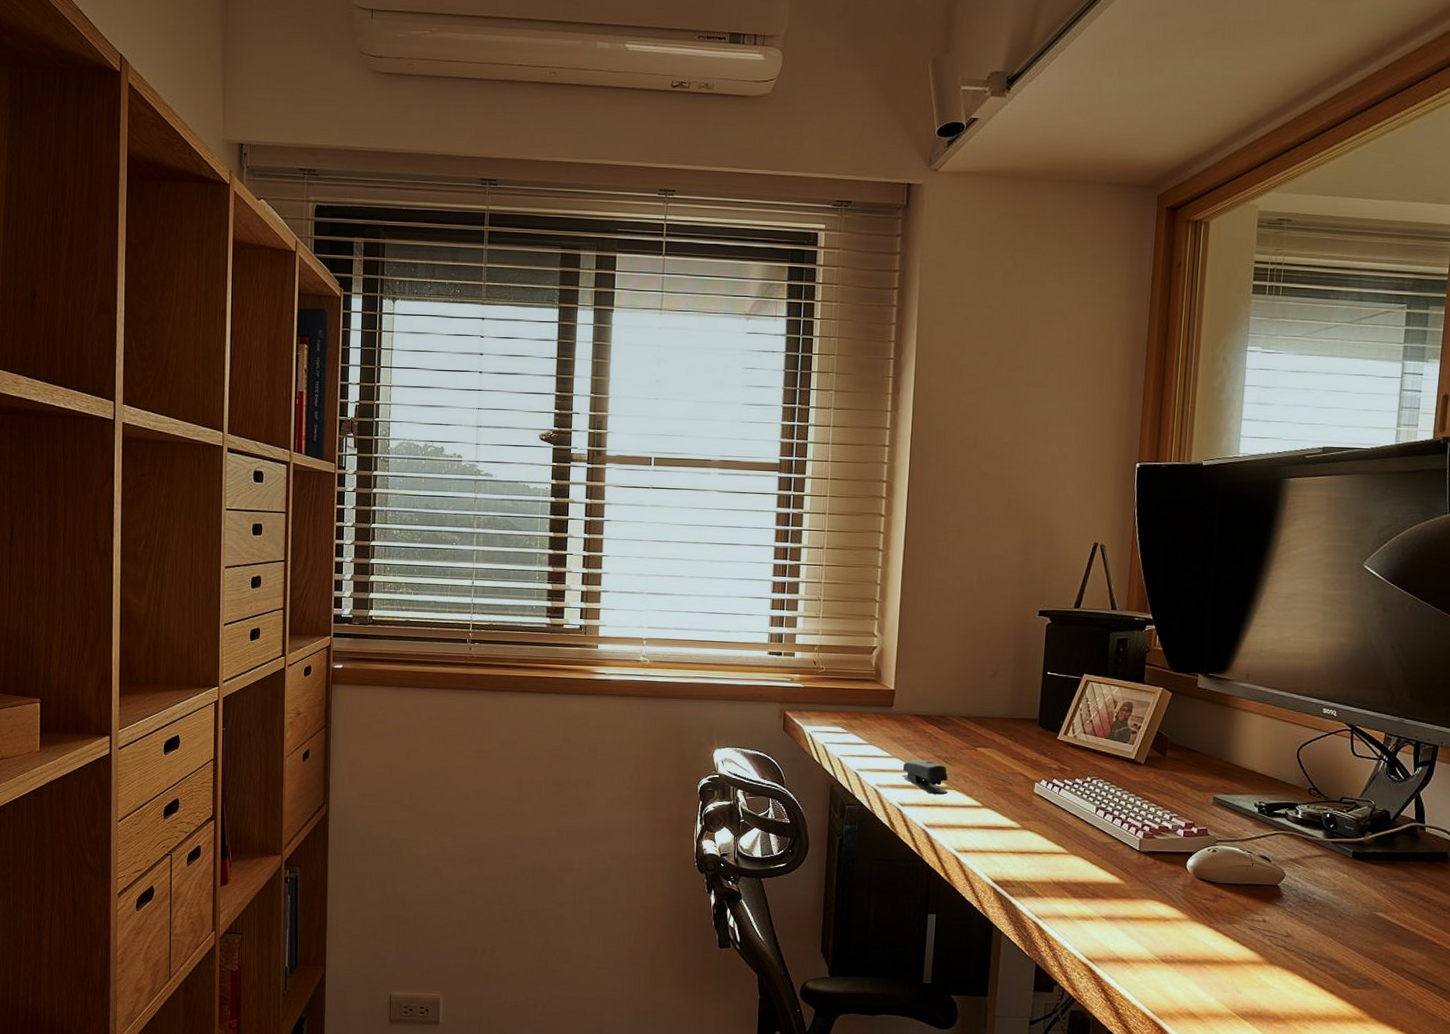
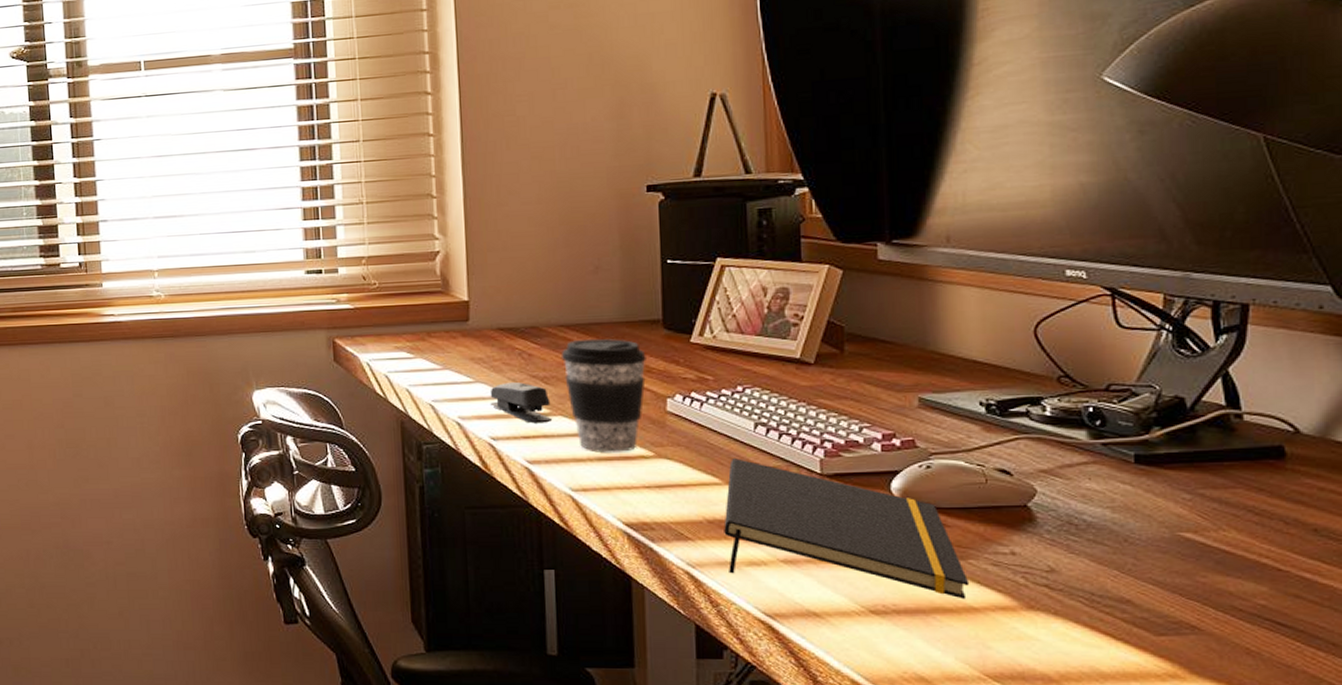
coffee cup: none [960,729,1024,823] -> present [560,338,646,452]
notepad: none [1065,834,1233,954] -> present [724,458,970,599]

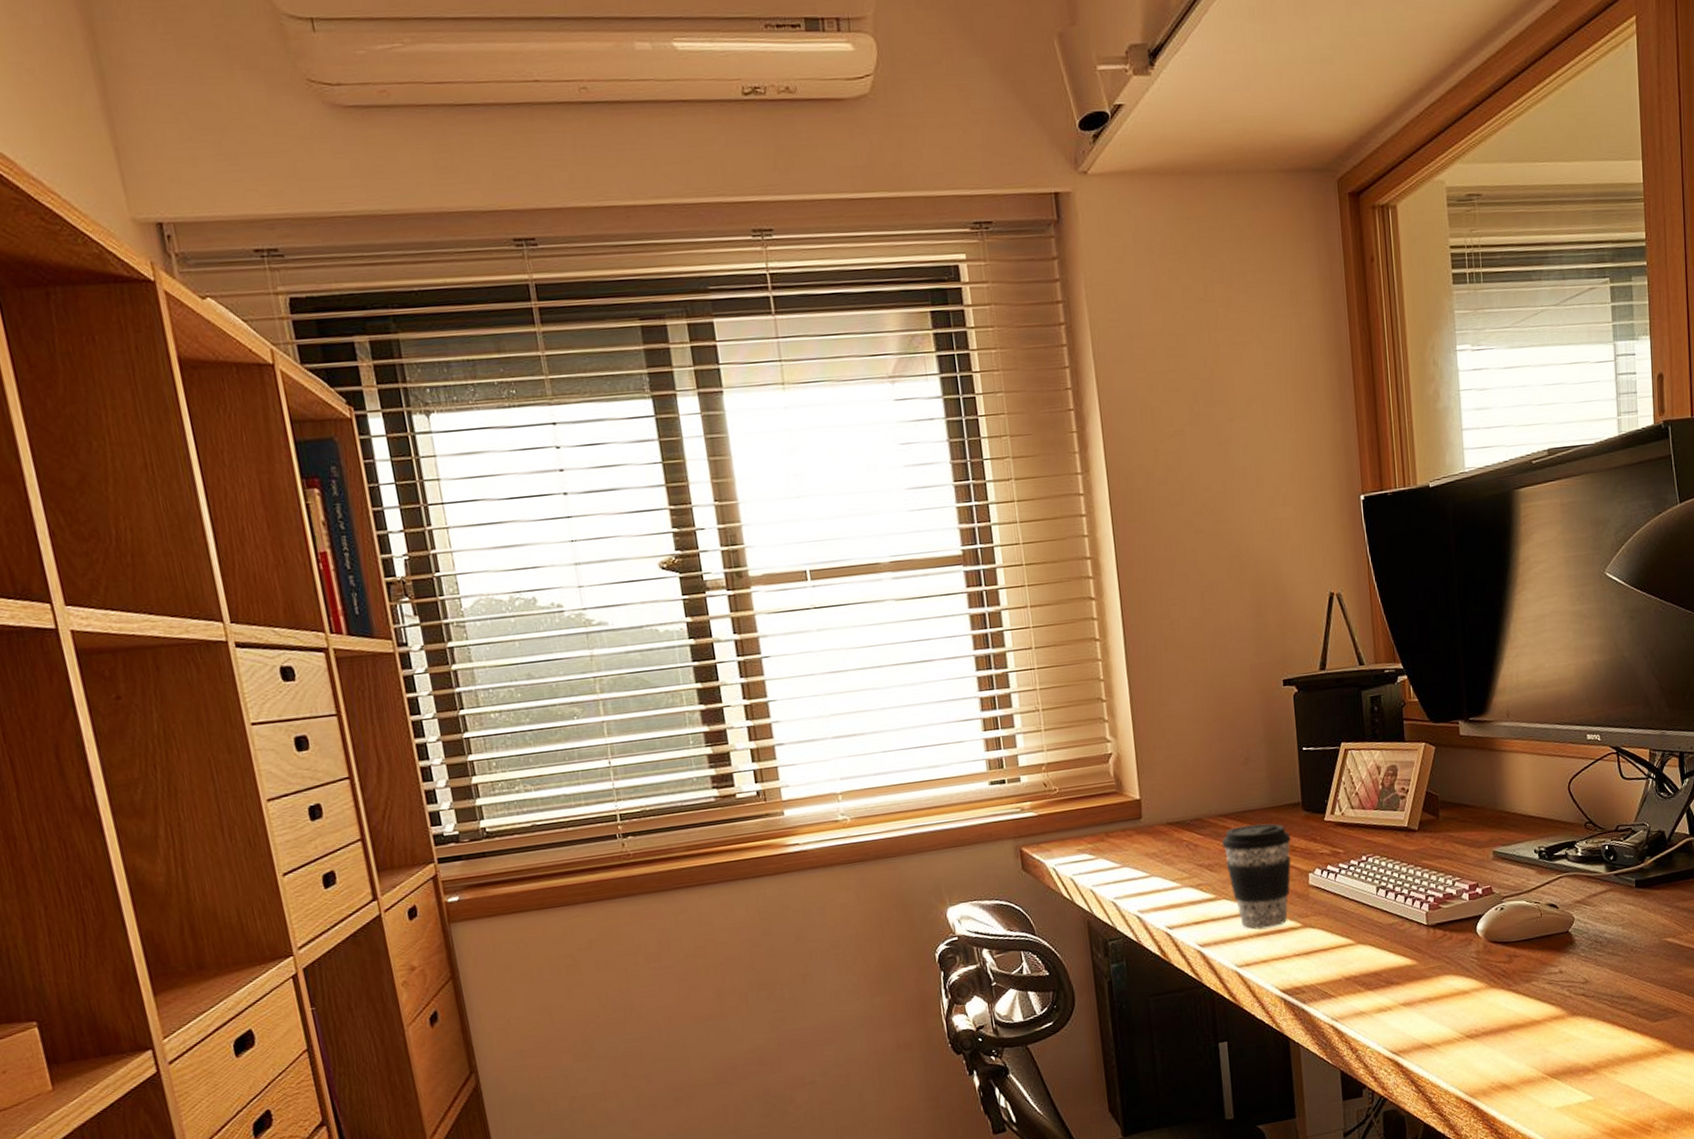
stapler: present [490,382,553,424] -> none [1164,872,1218,910]
notepad: present [724,458,970,599] -> none [1358,920,1533,1022]

